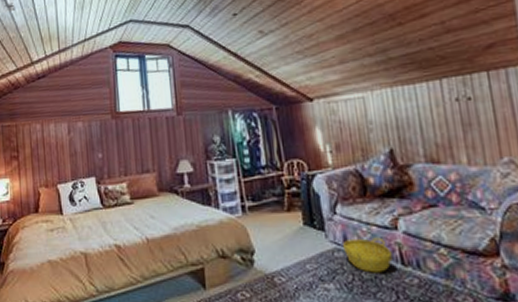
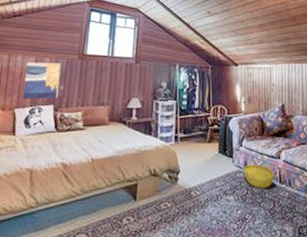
wall art: none [60,126,97,174] -> present [22,62,61,100]

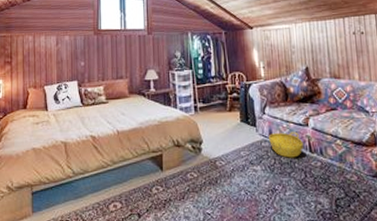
wall art: present [22,62,61,100] -> none [49,40,80,78]

